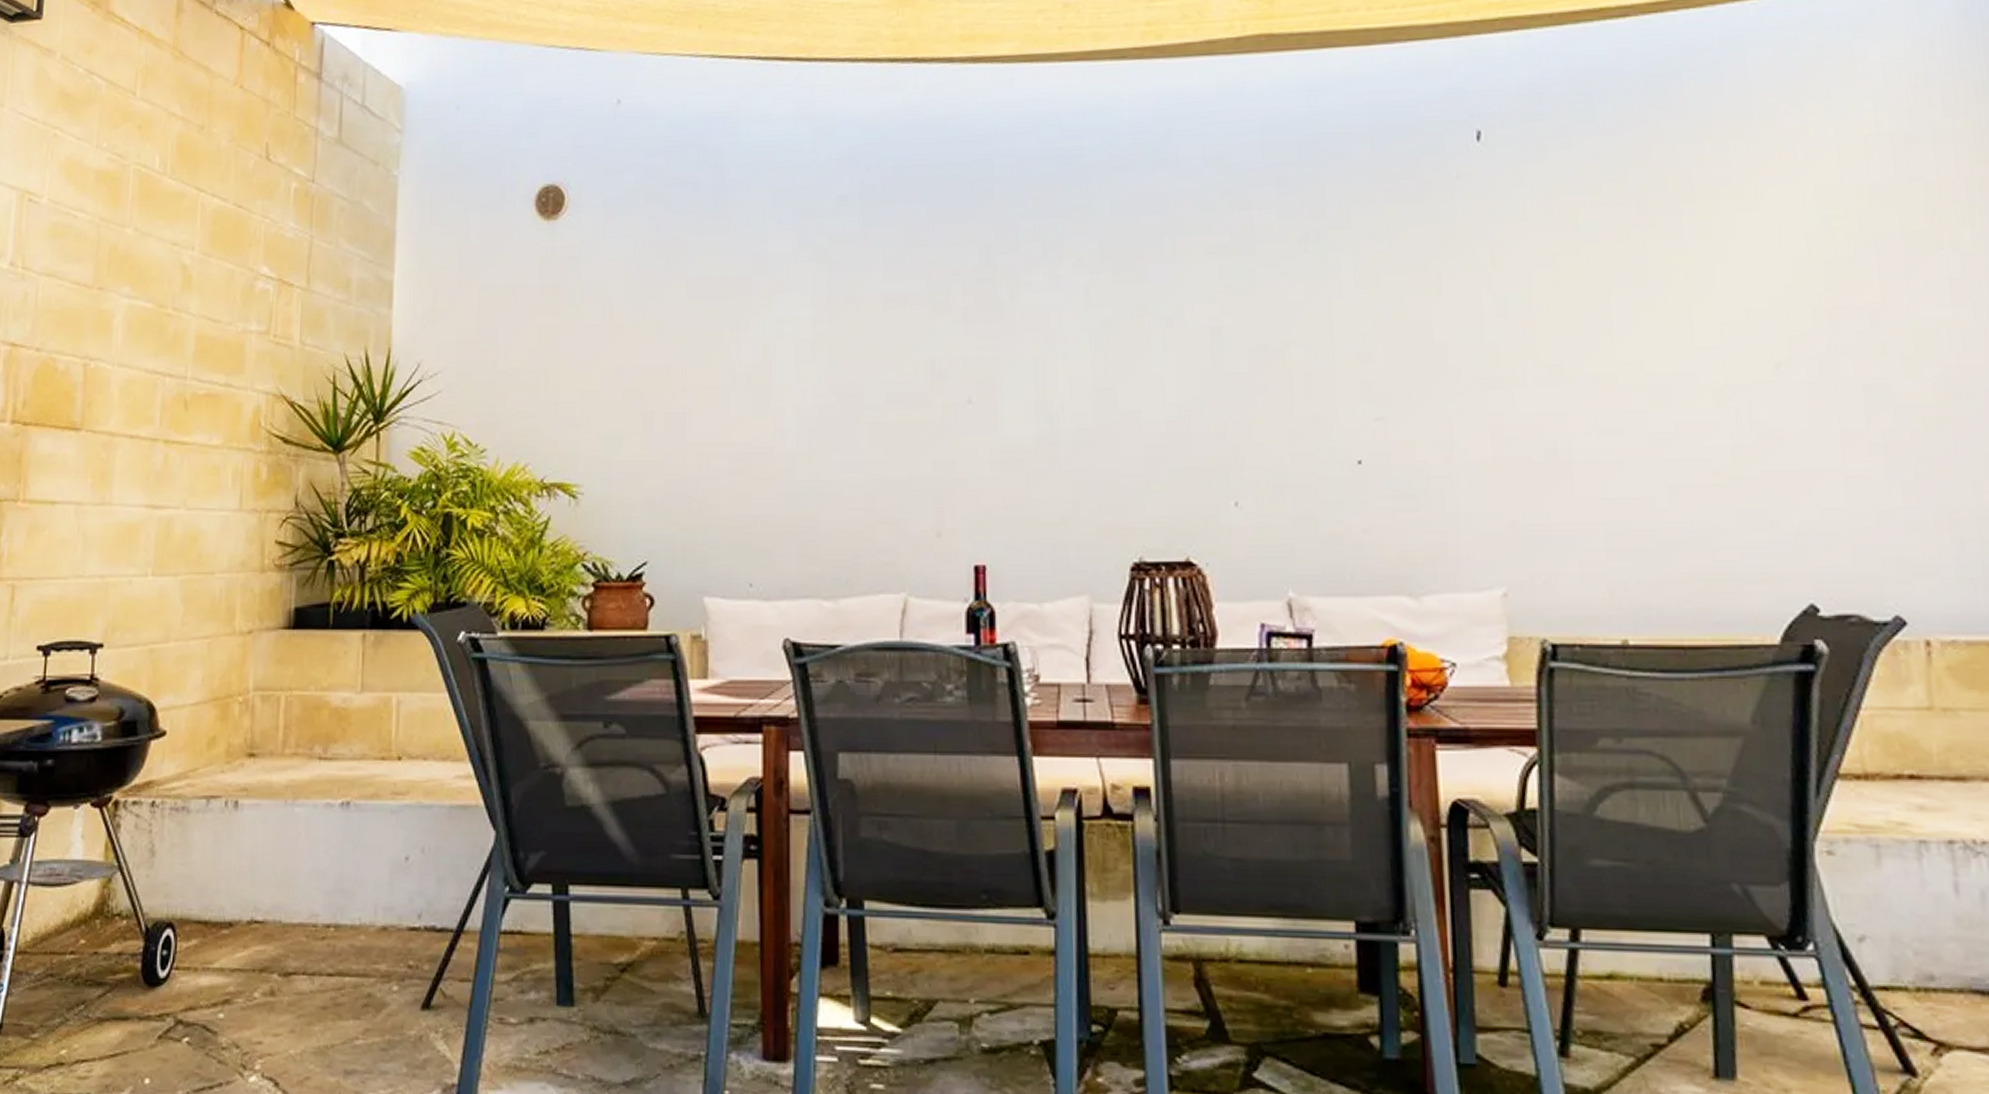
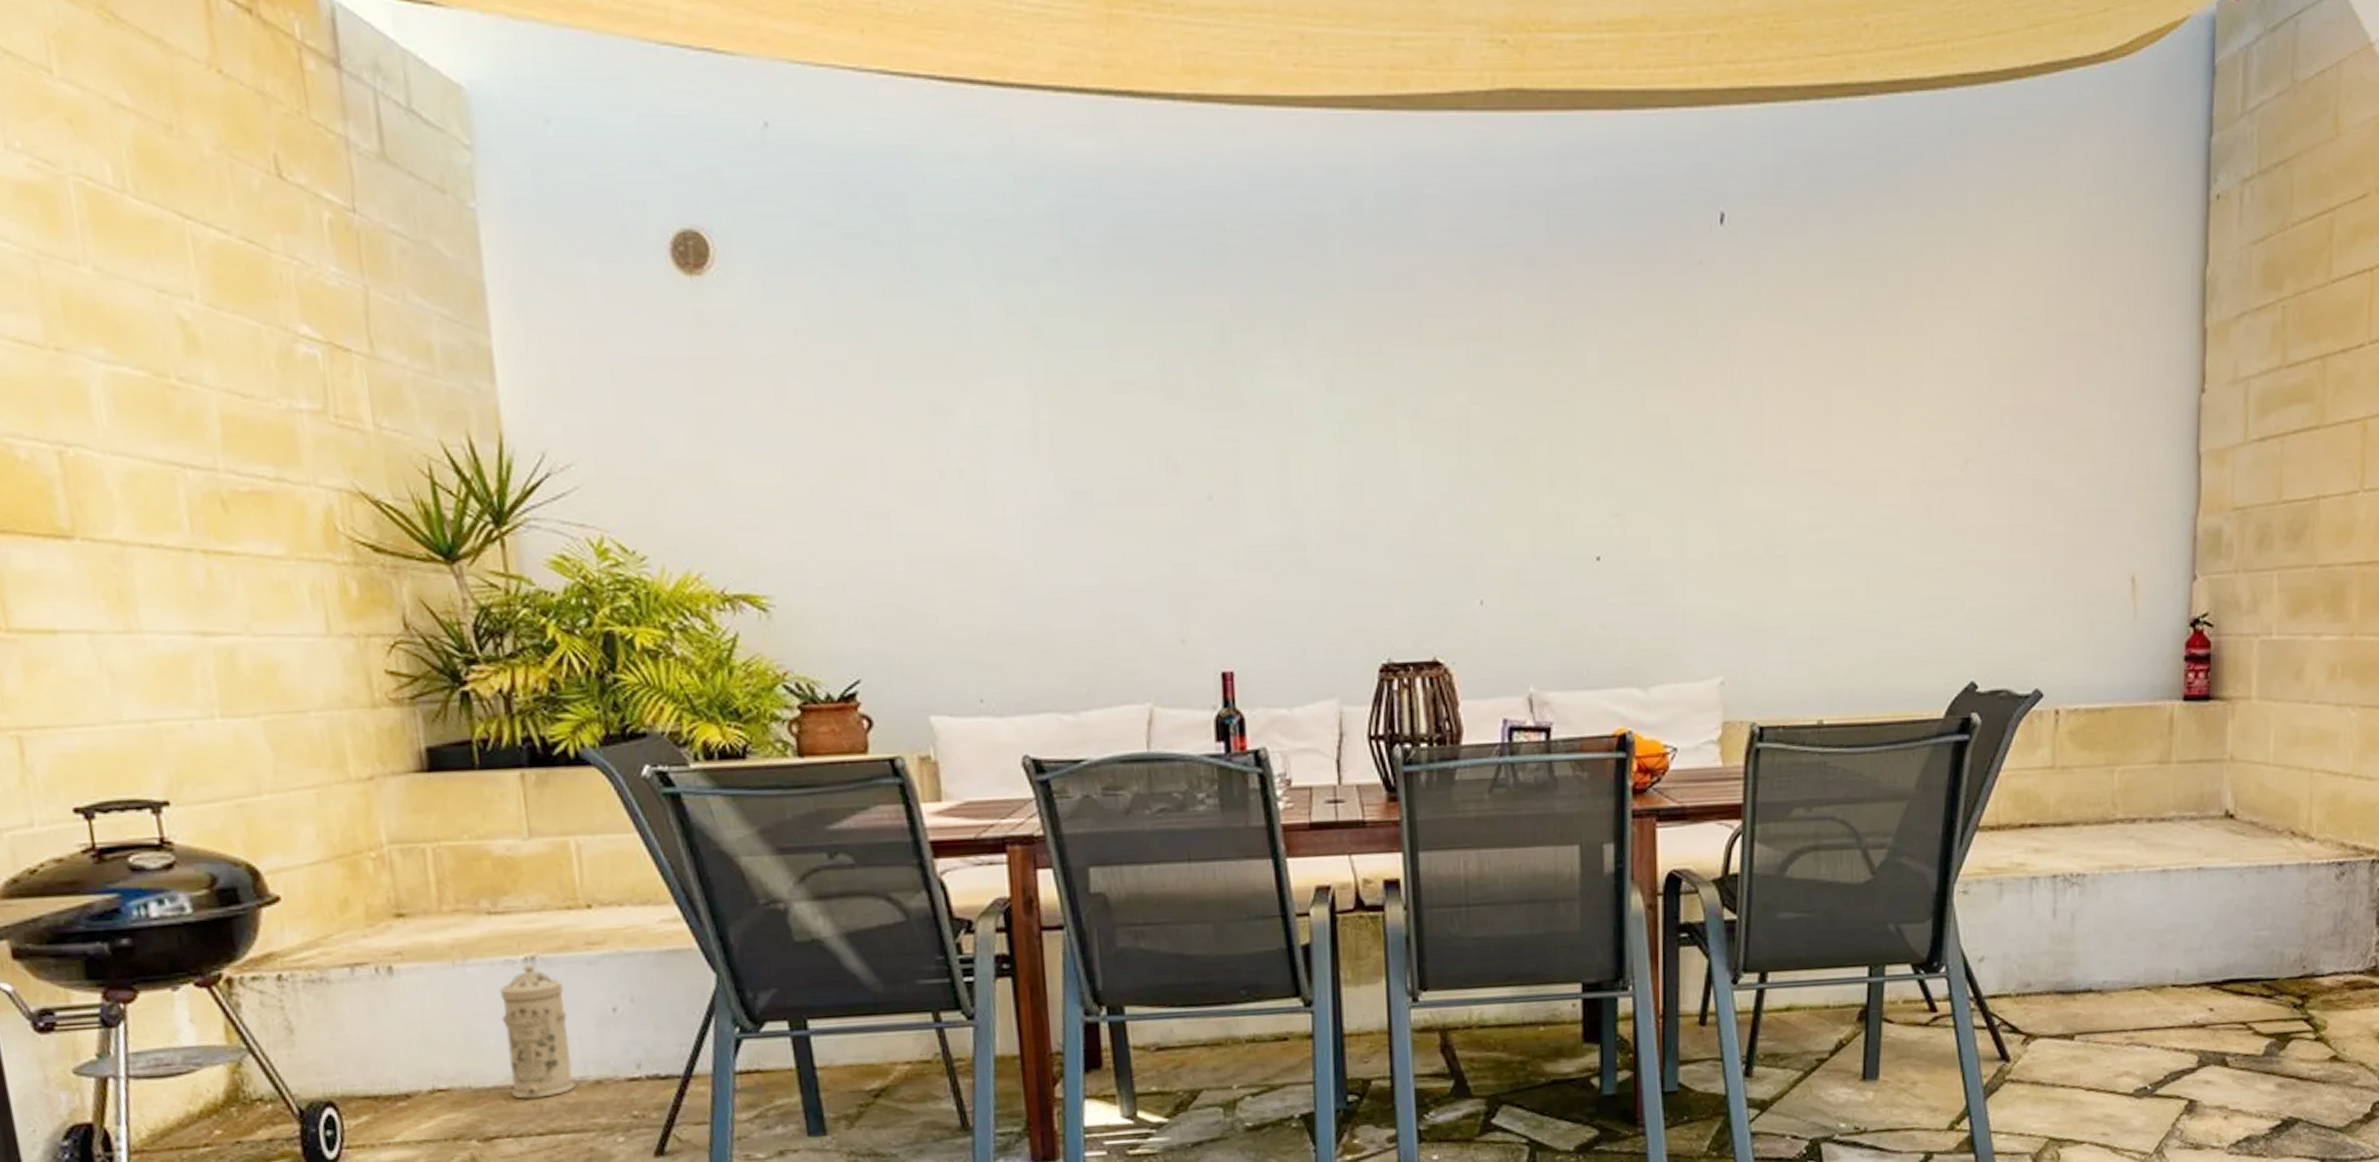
water filter: none [312,808,369,940] -> present [499,964,575,1100]

